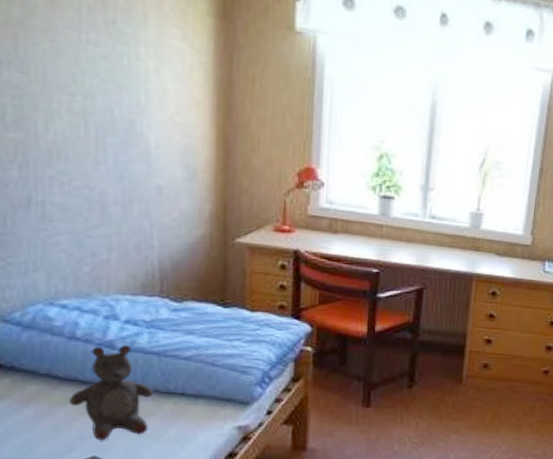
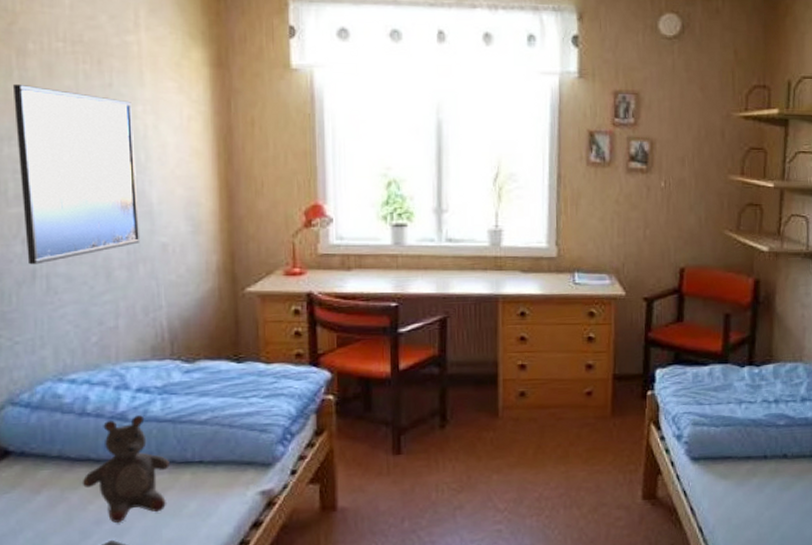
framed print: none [14,8,137,191] -> present [12,83,141,265]

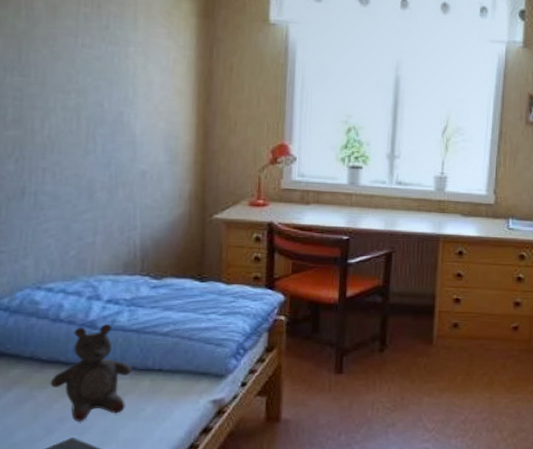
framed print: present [12,83,141,265] -> none [18,21,125,183]

